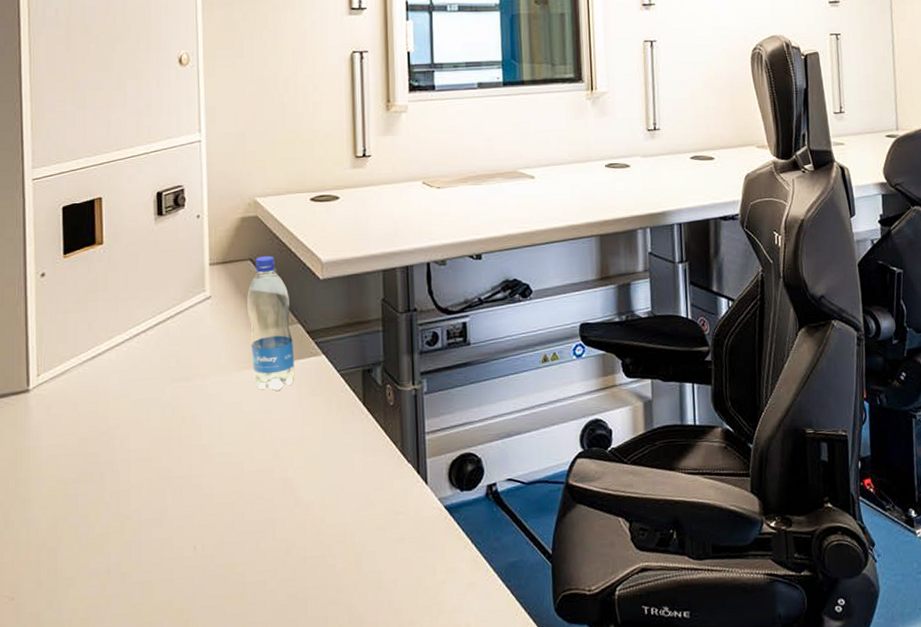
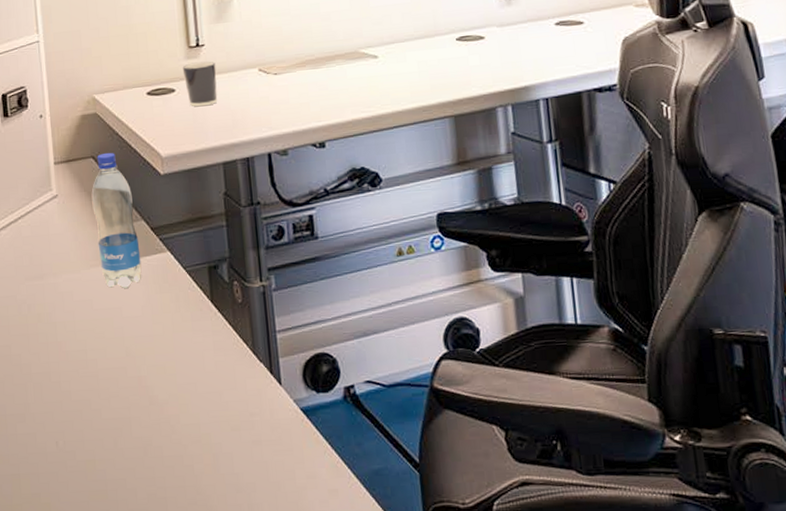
mug: none [348,171,382,215] -> present [182,61,218,107]

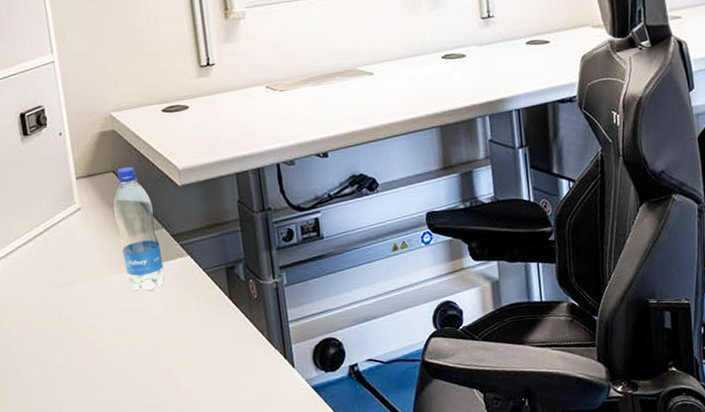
mug: present [182,61,218,107] -> none [194,79,229,122]

